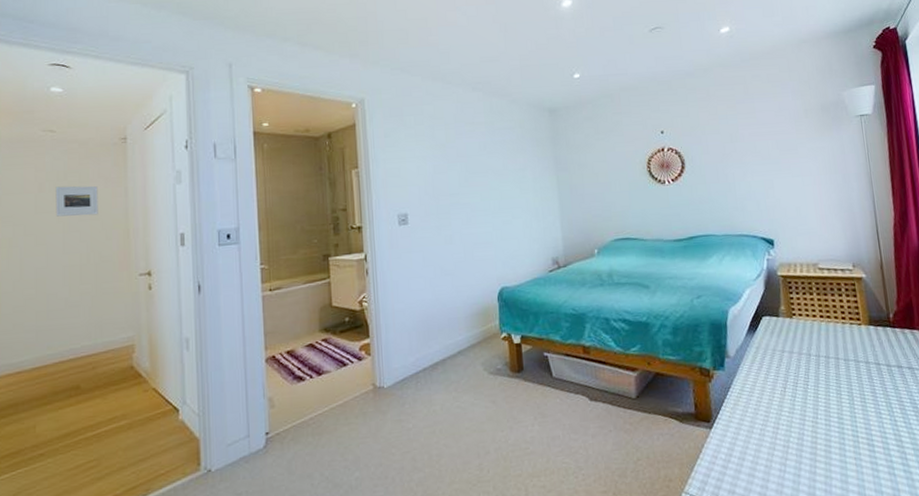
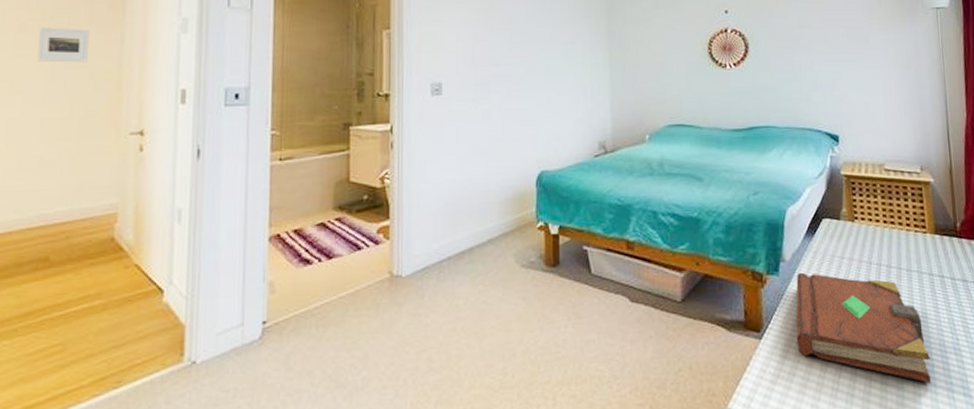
book: none [741,366,872,462] -> present [796,272,931,384]

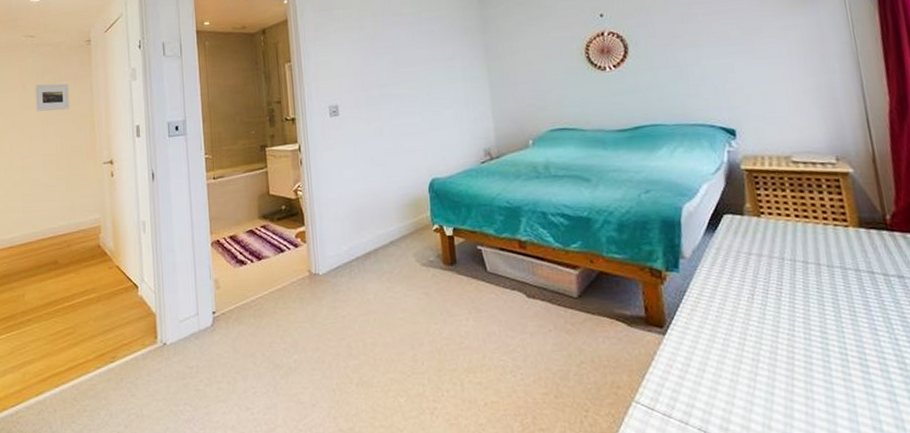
book: present [796,272,931,384] -> none [698,268,866,385]

